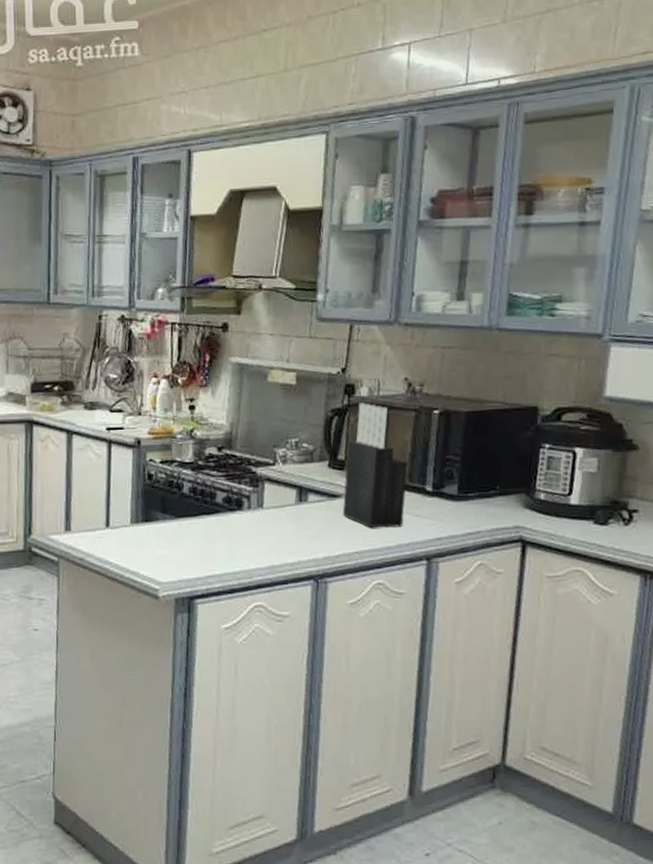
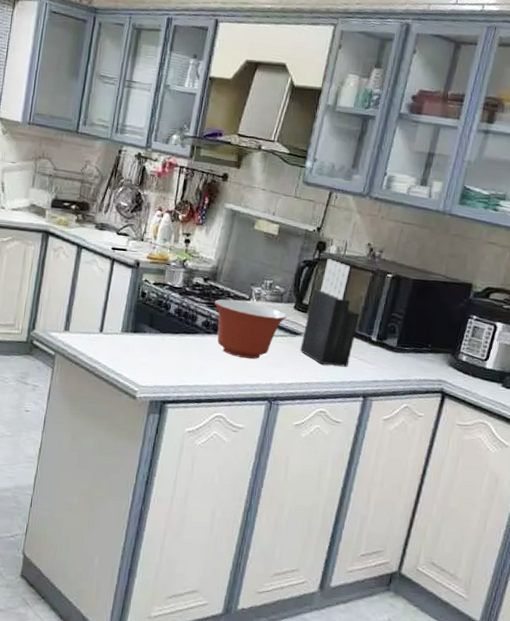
mixing bowl: none [233,467,322,534] -> present [214,299,287,359]

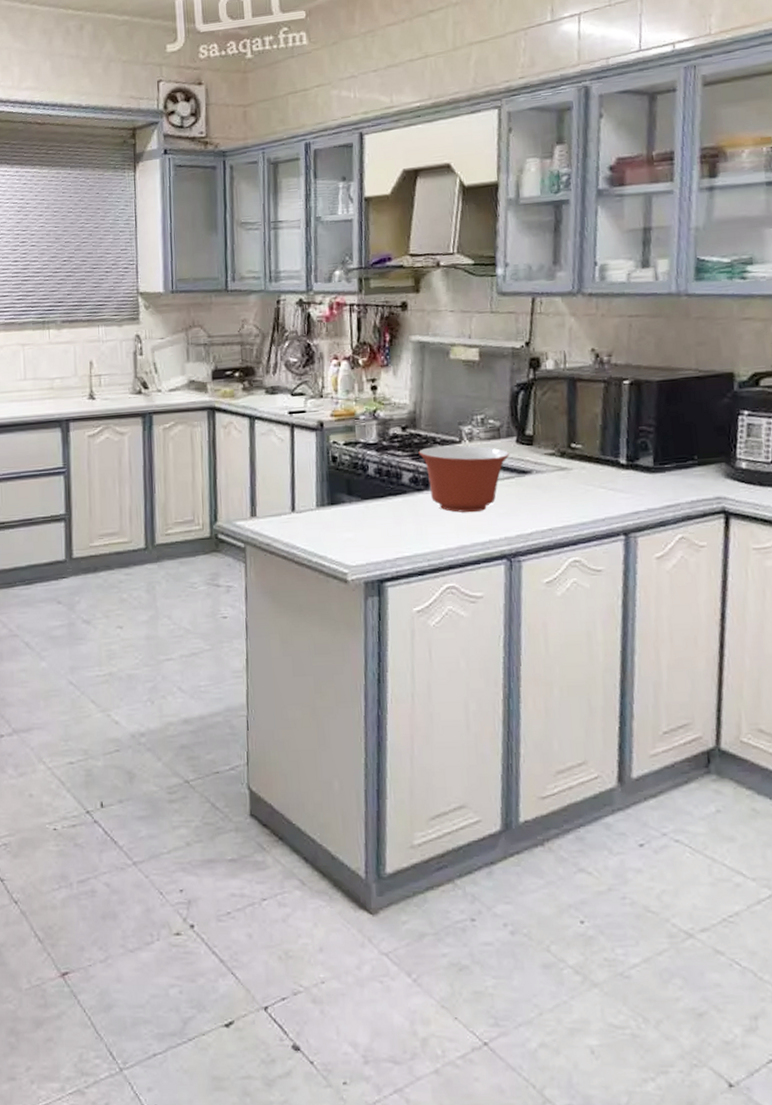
knife block: present [300,259,360,367] -> none [533,376,600,504]

